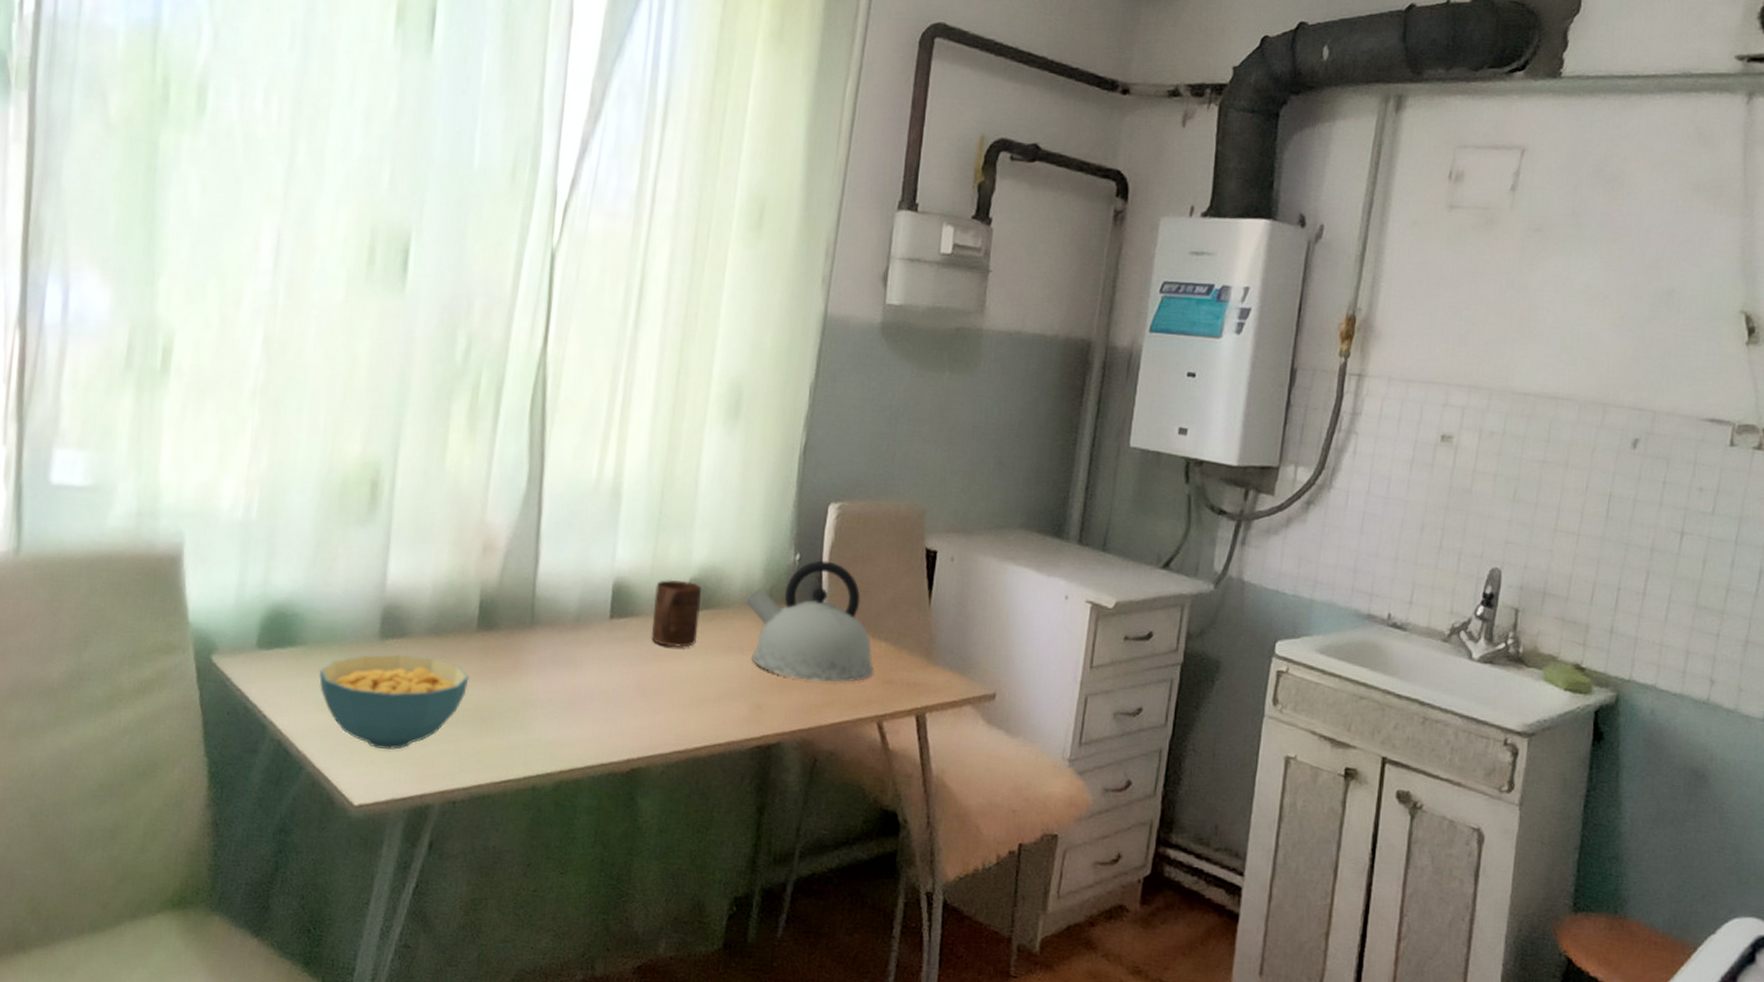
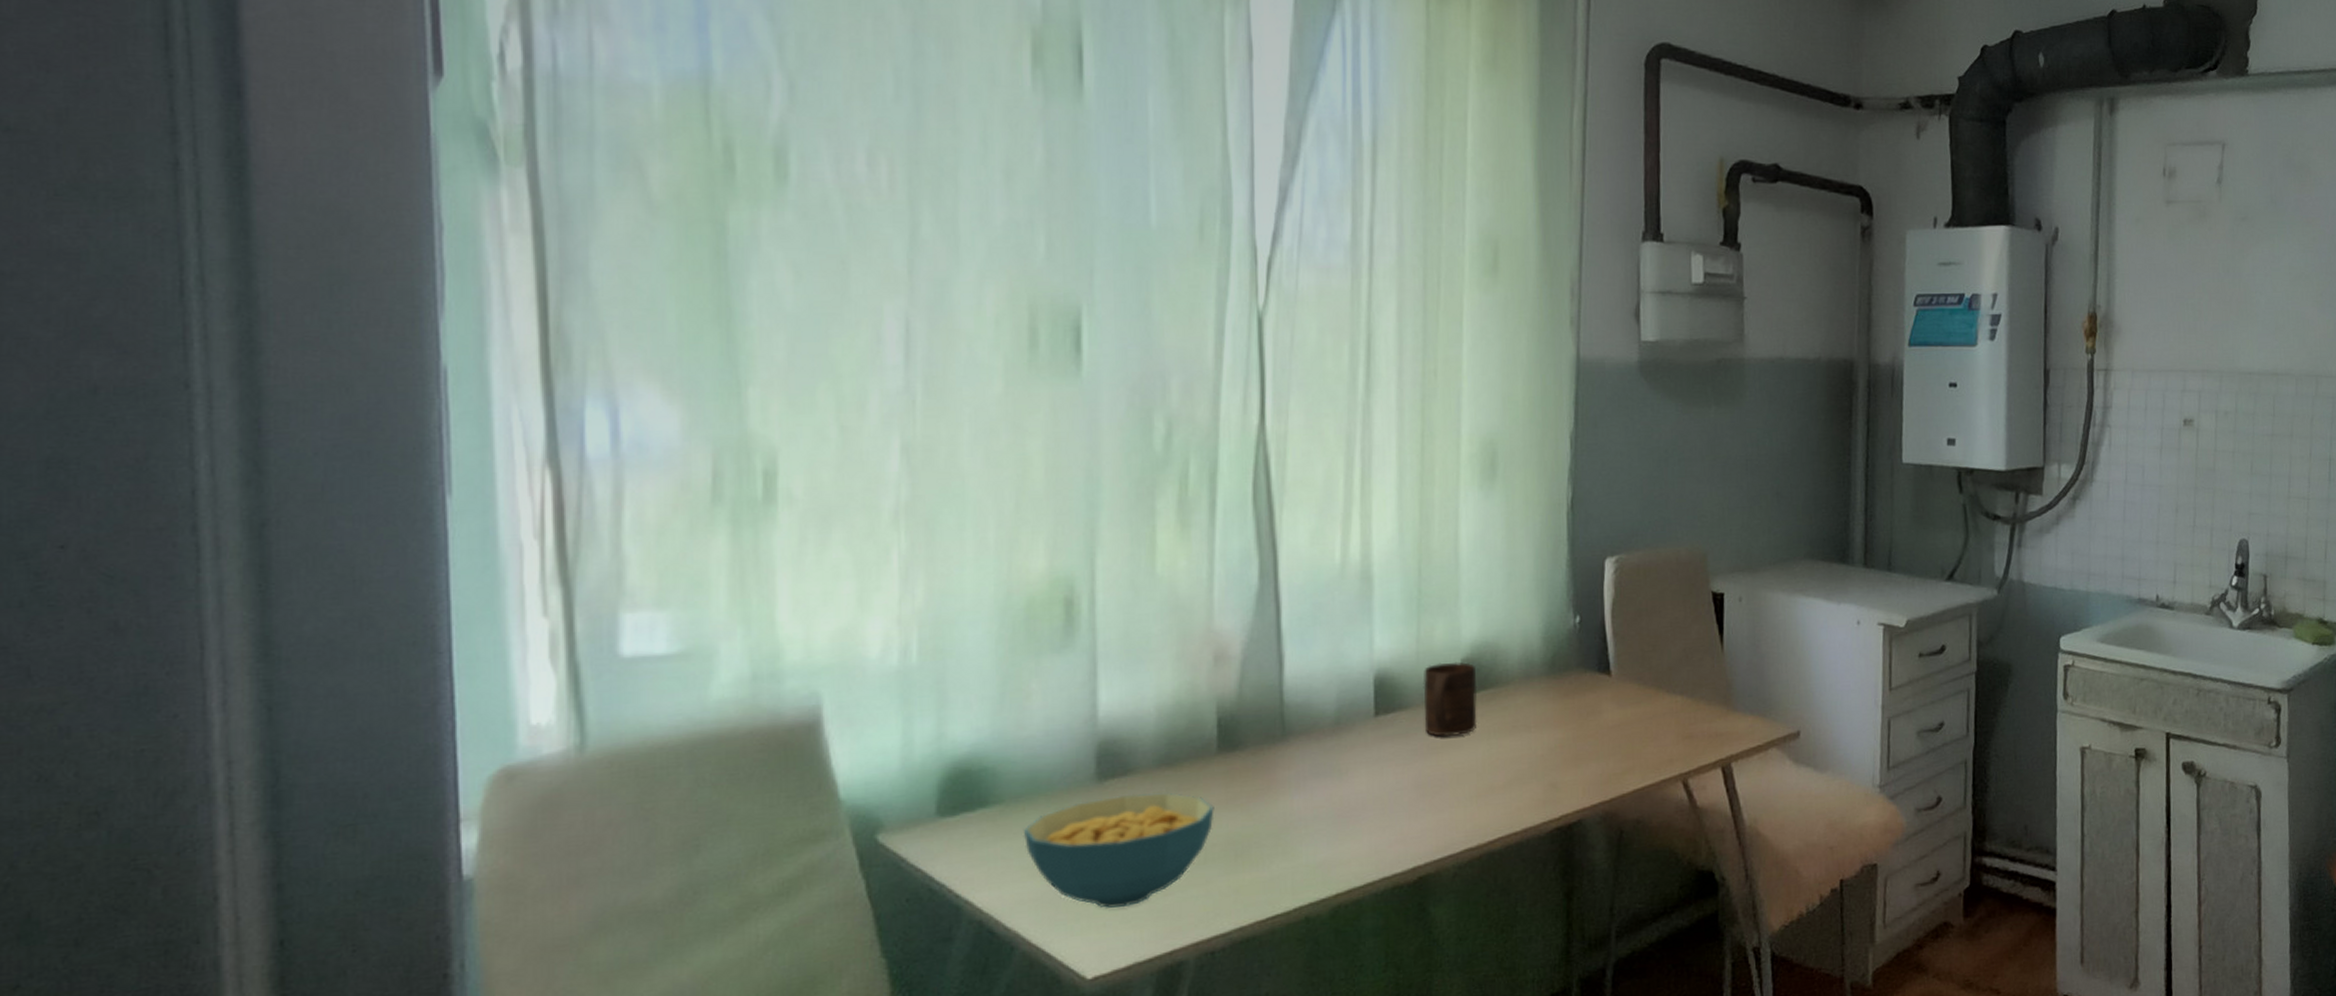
kettle: present [746,560,875,683] -> none [1526,619,1673,749]

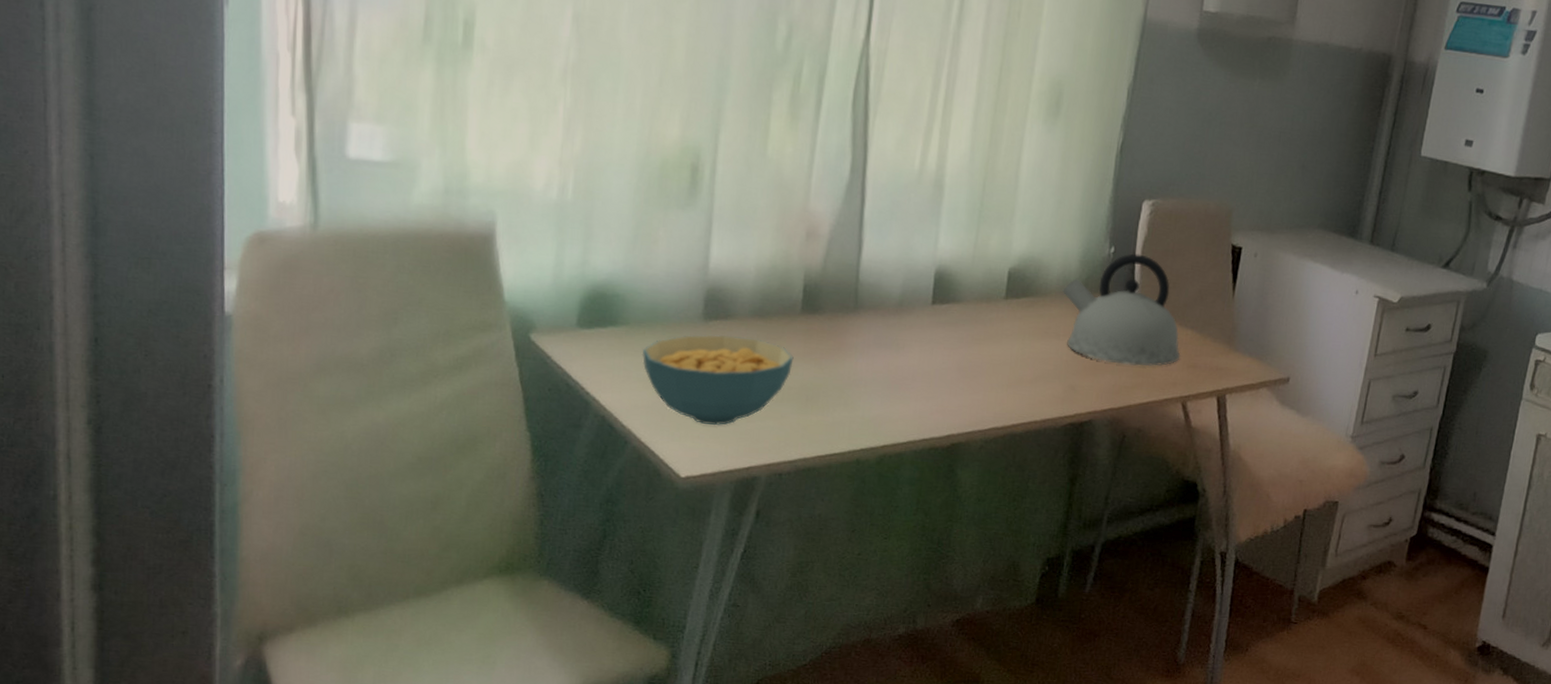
cup: present [1423,661,1478,737] -> none [971,268,1020,332]
kettle: none [1526,619,1673,749] -> present [1062,253,1181,367]

